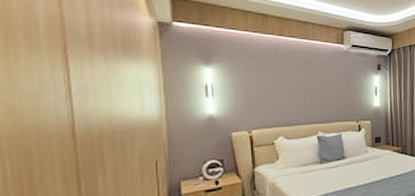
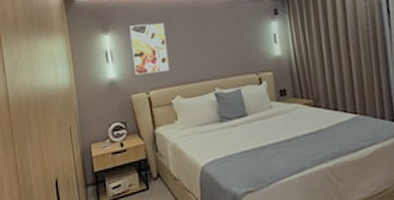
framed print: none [235,62,275,113] -> present [129,23,169,75]

